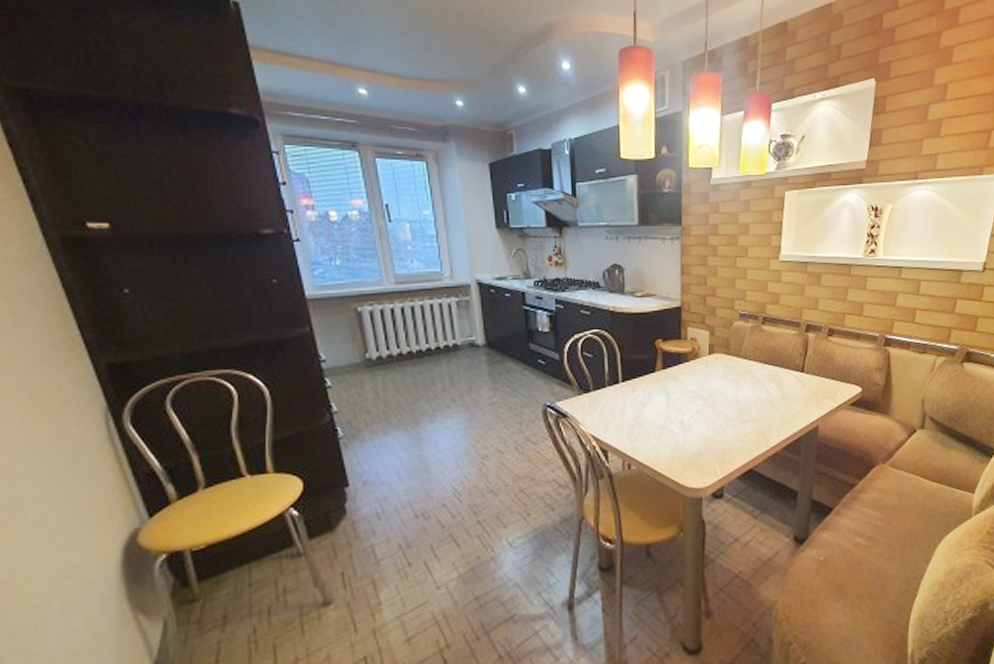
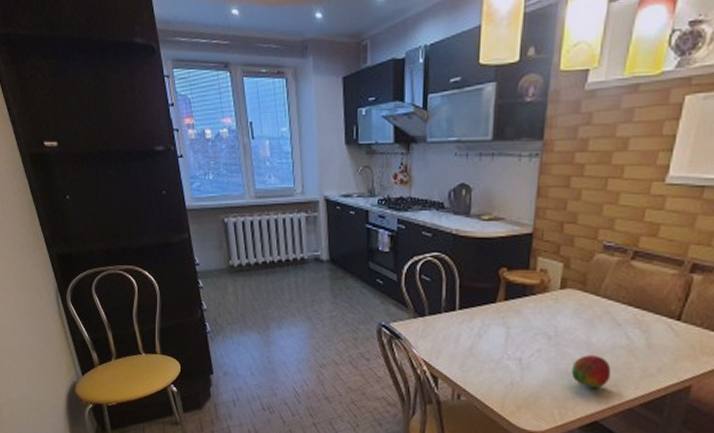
fruit: none [726,410,758,440] -> present [571,355,612,388]

